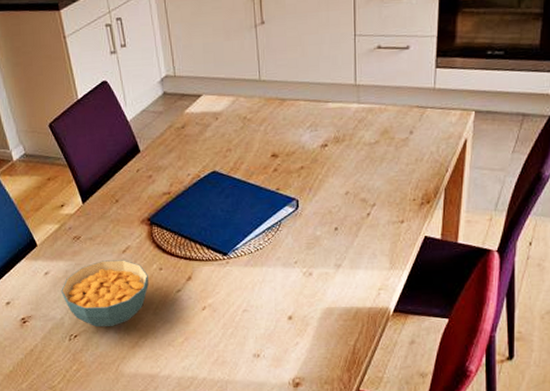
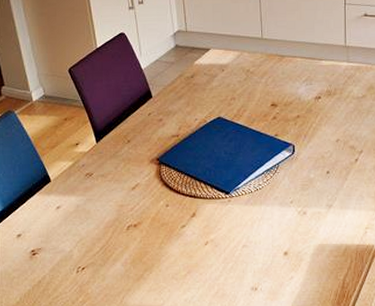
cereal bowl: present [61,260,149,327] -> none [71,196,155,259]

